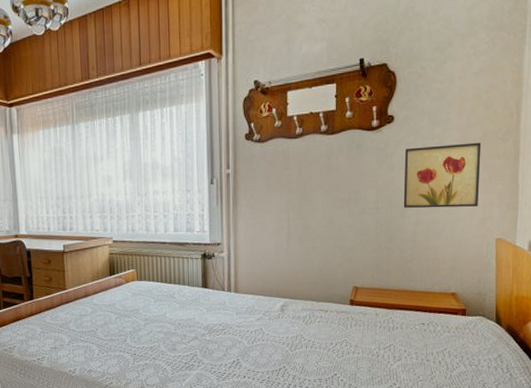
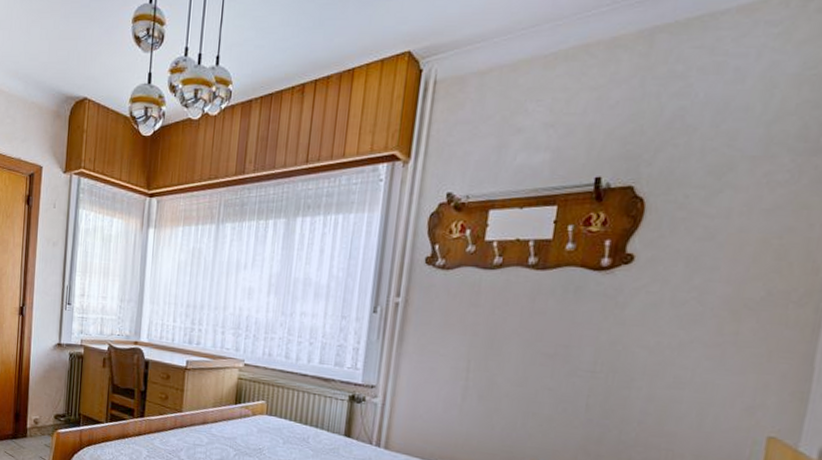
wall art: present [403,142,482,208] -> none [631,299,763,389]

